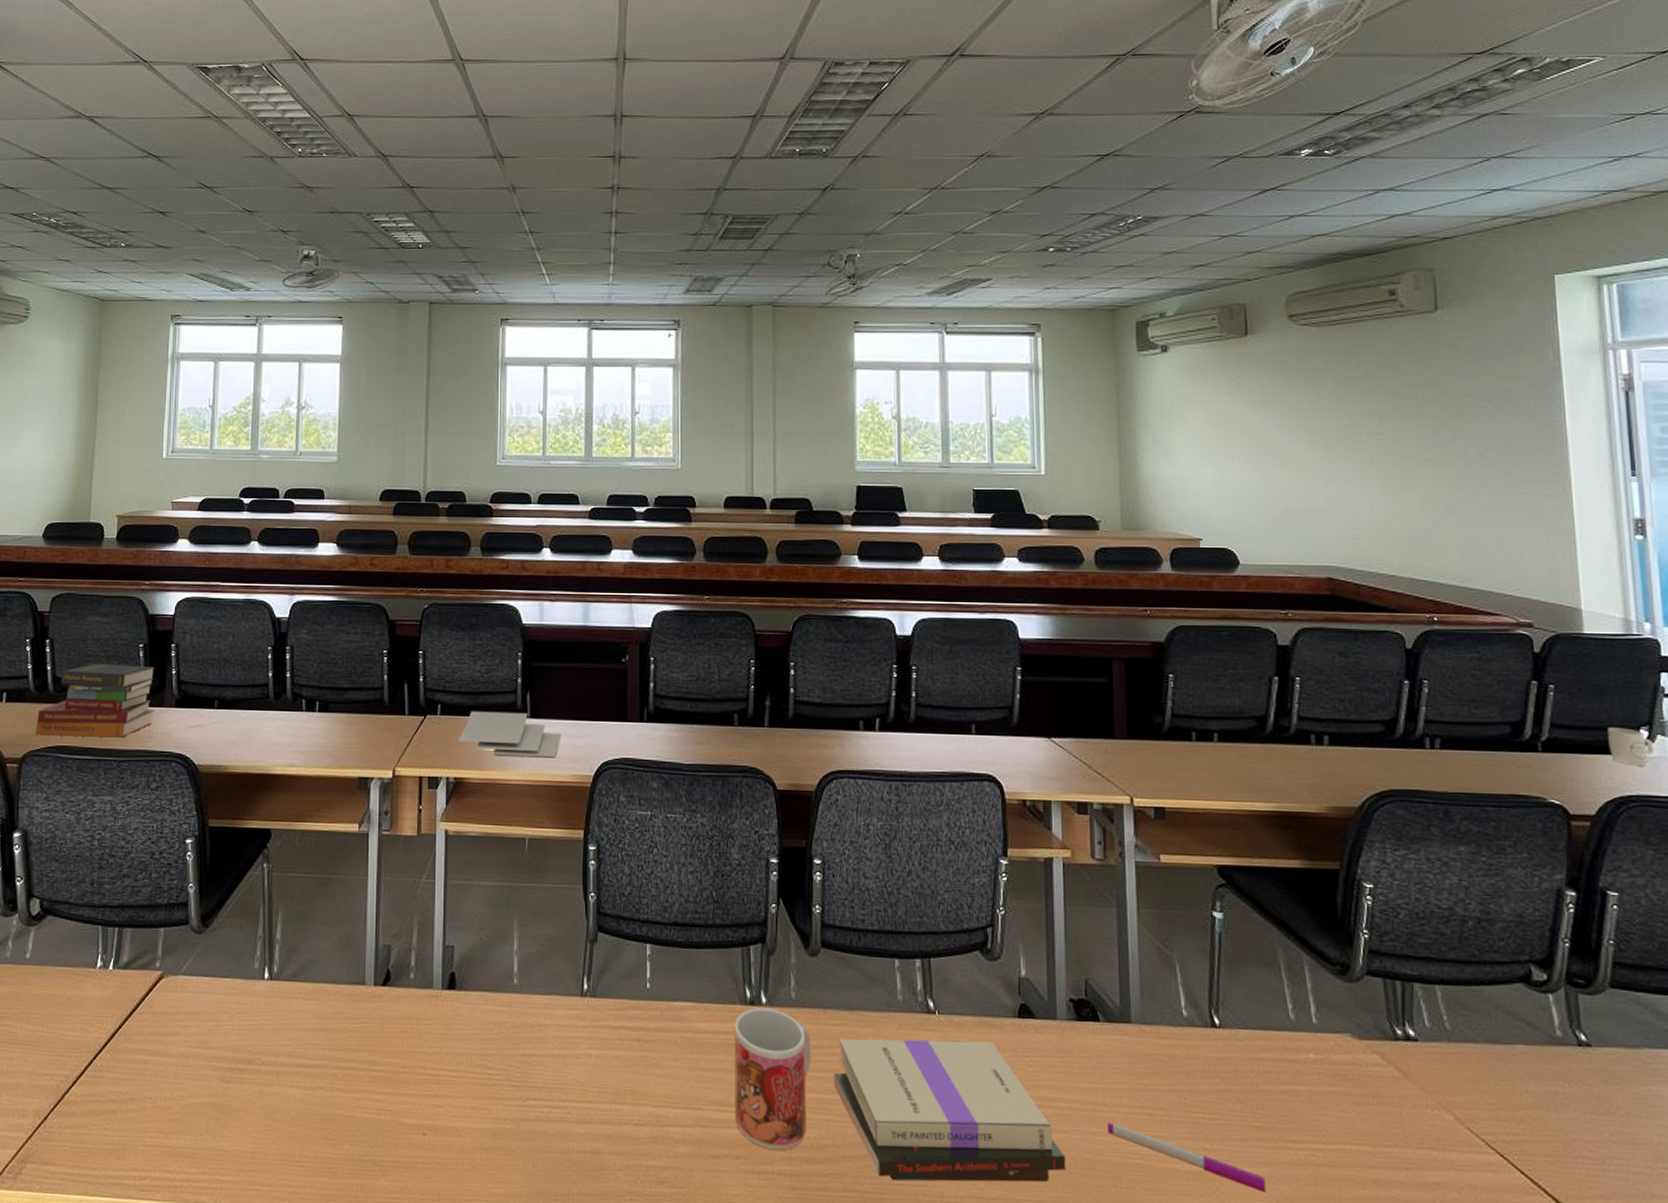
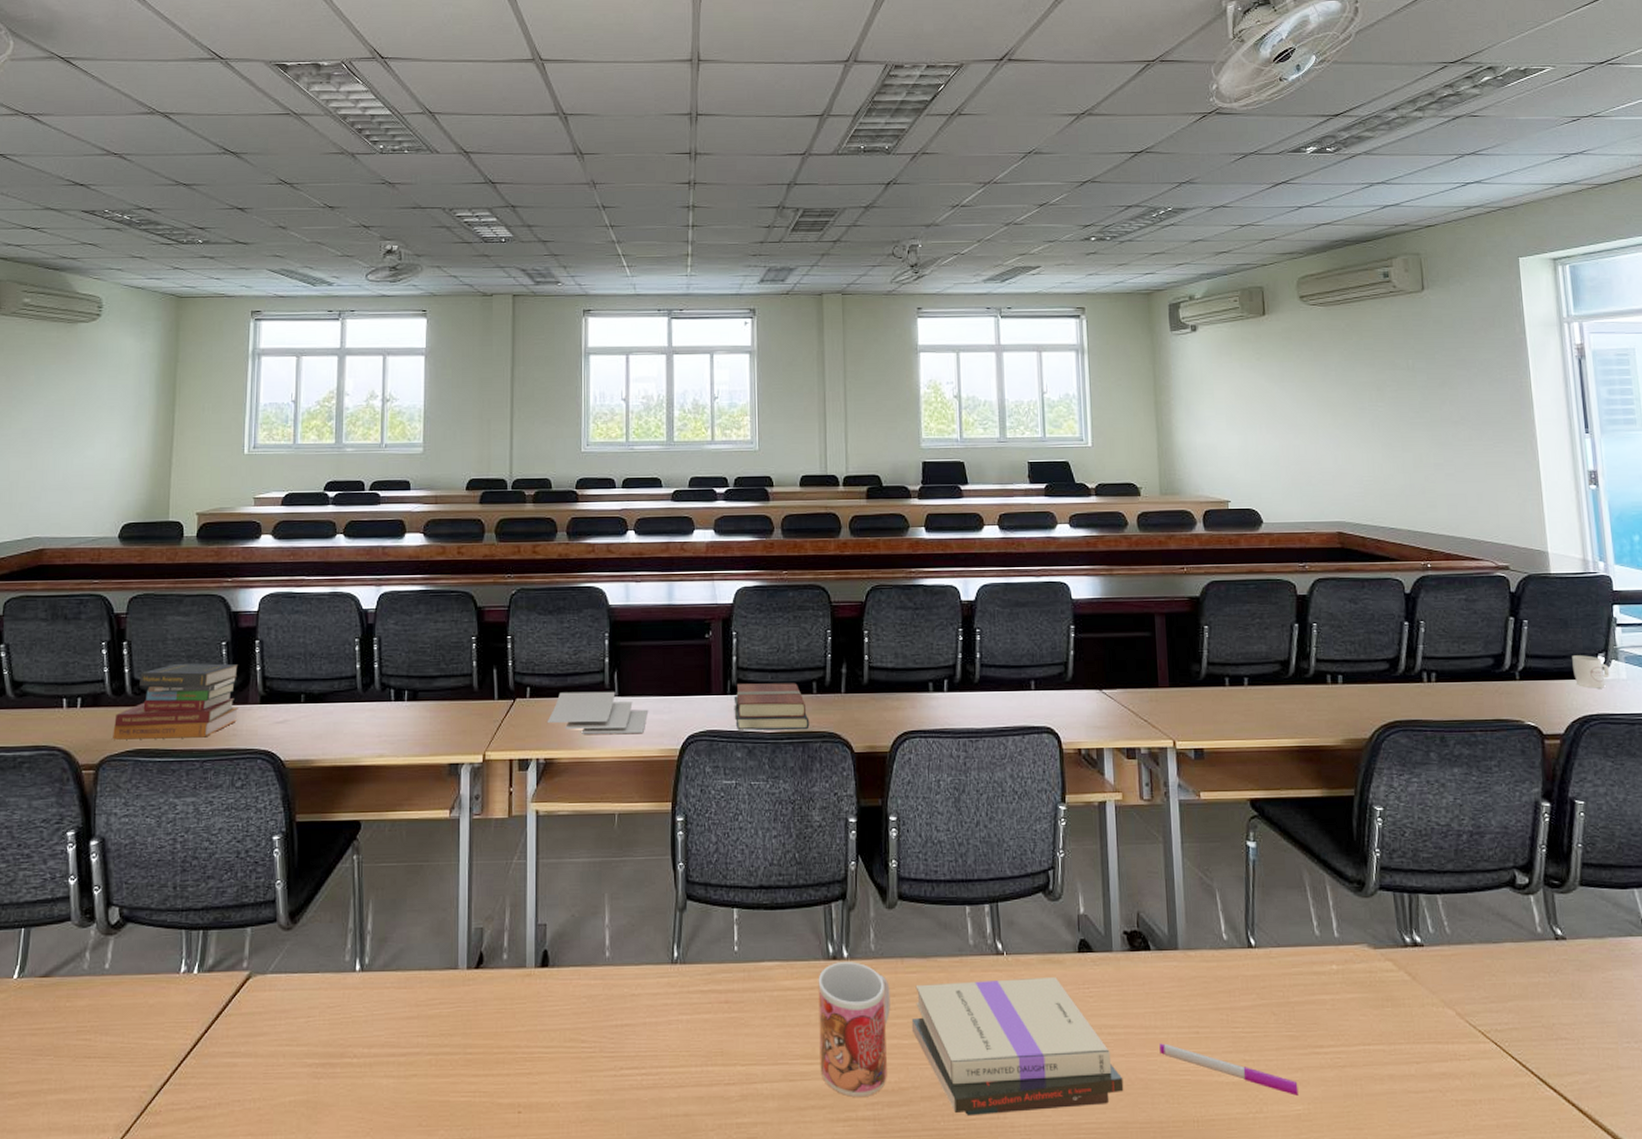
books: none [650,712,730,762] -> present [734,683,810,730]

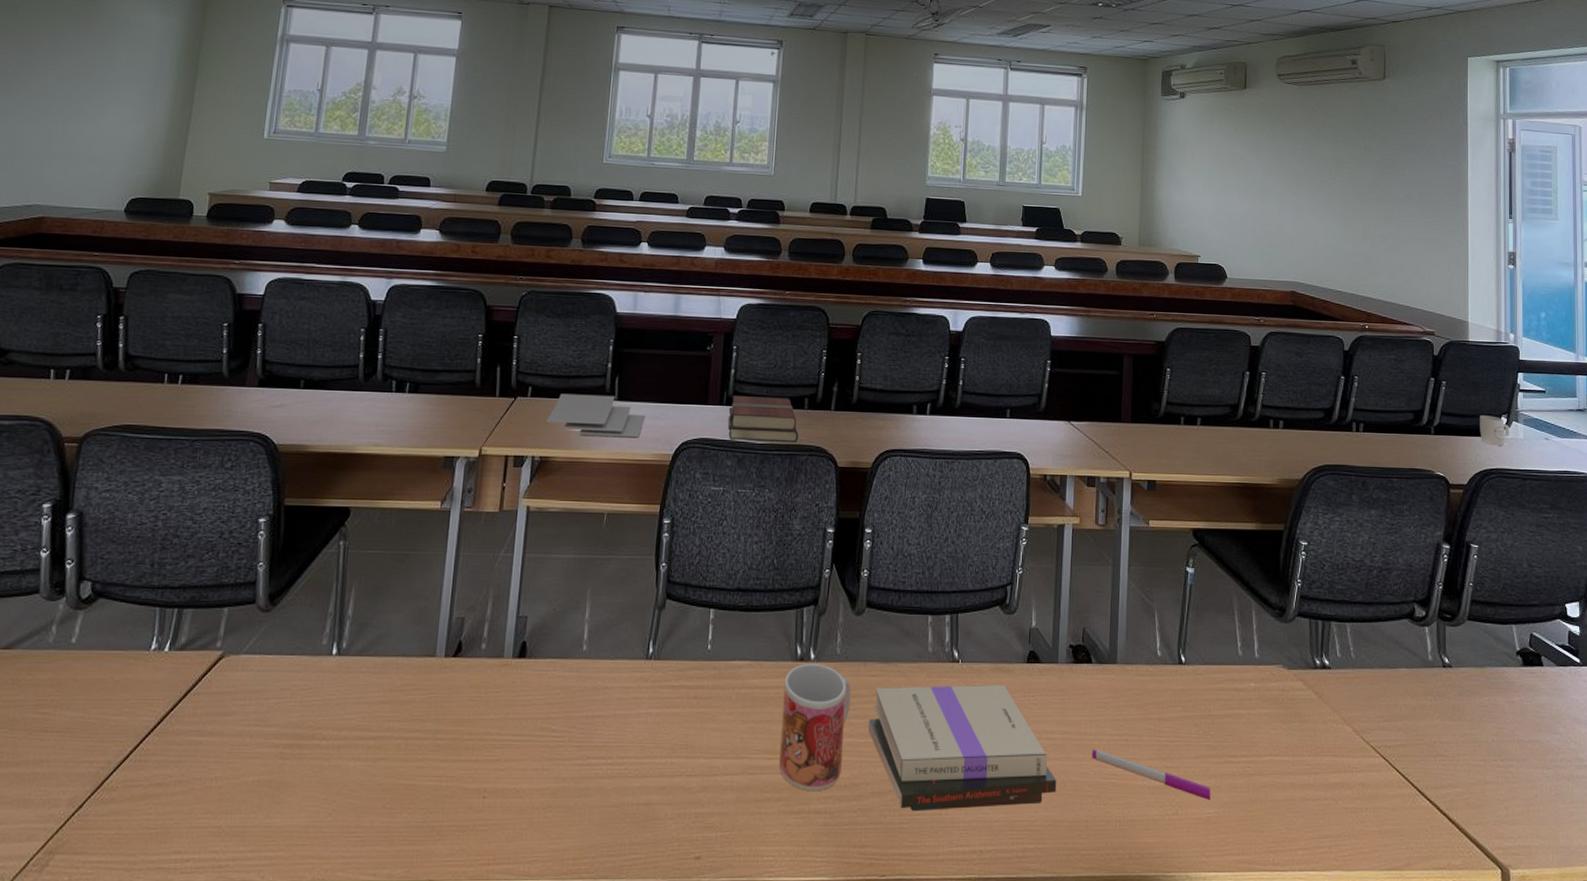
books: present [113,663,238,740] -> none [100,341,238,417]

